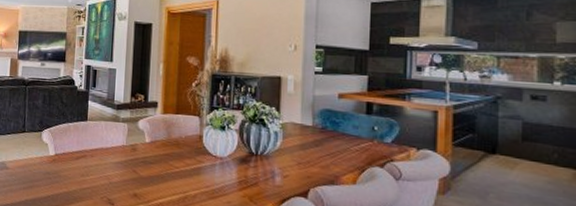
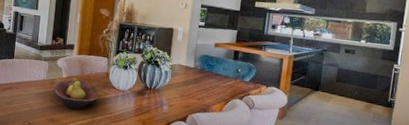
fruit bowl: none [135,142,191,182] -> present [53,77,99,109]

